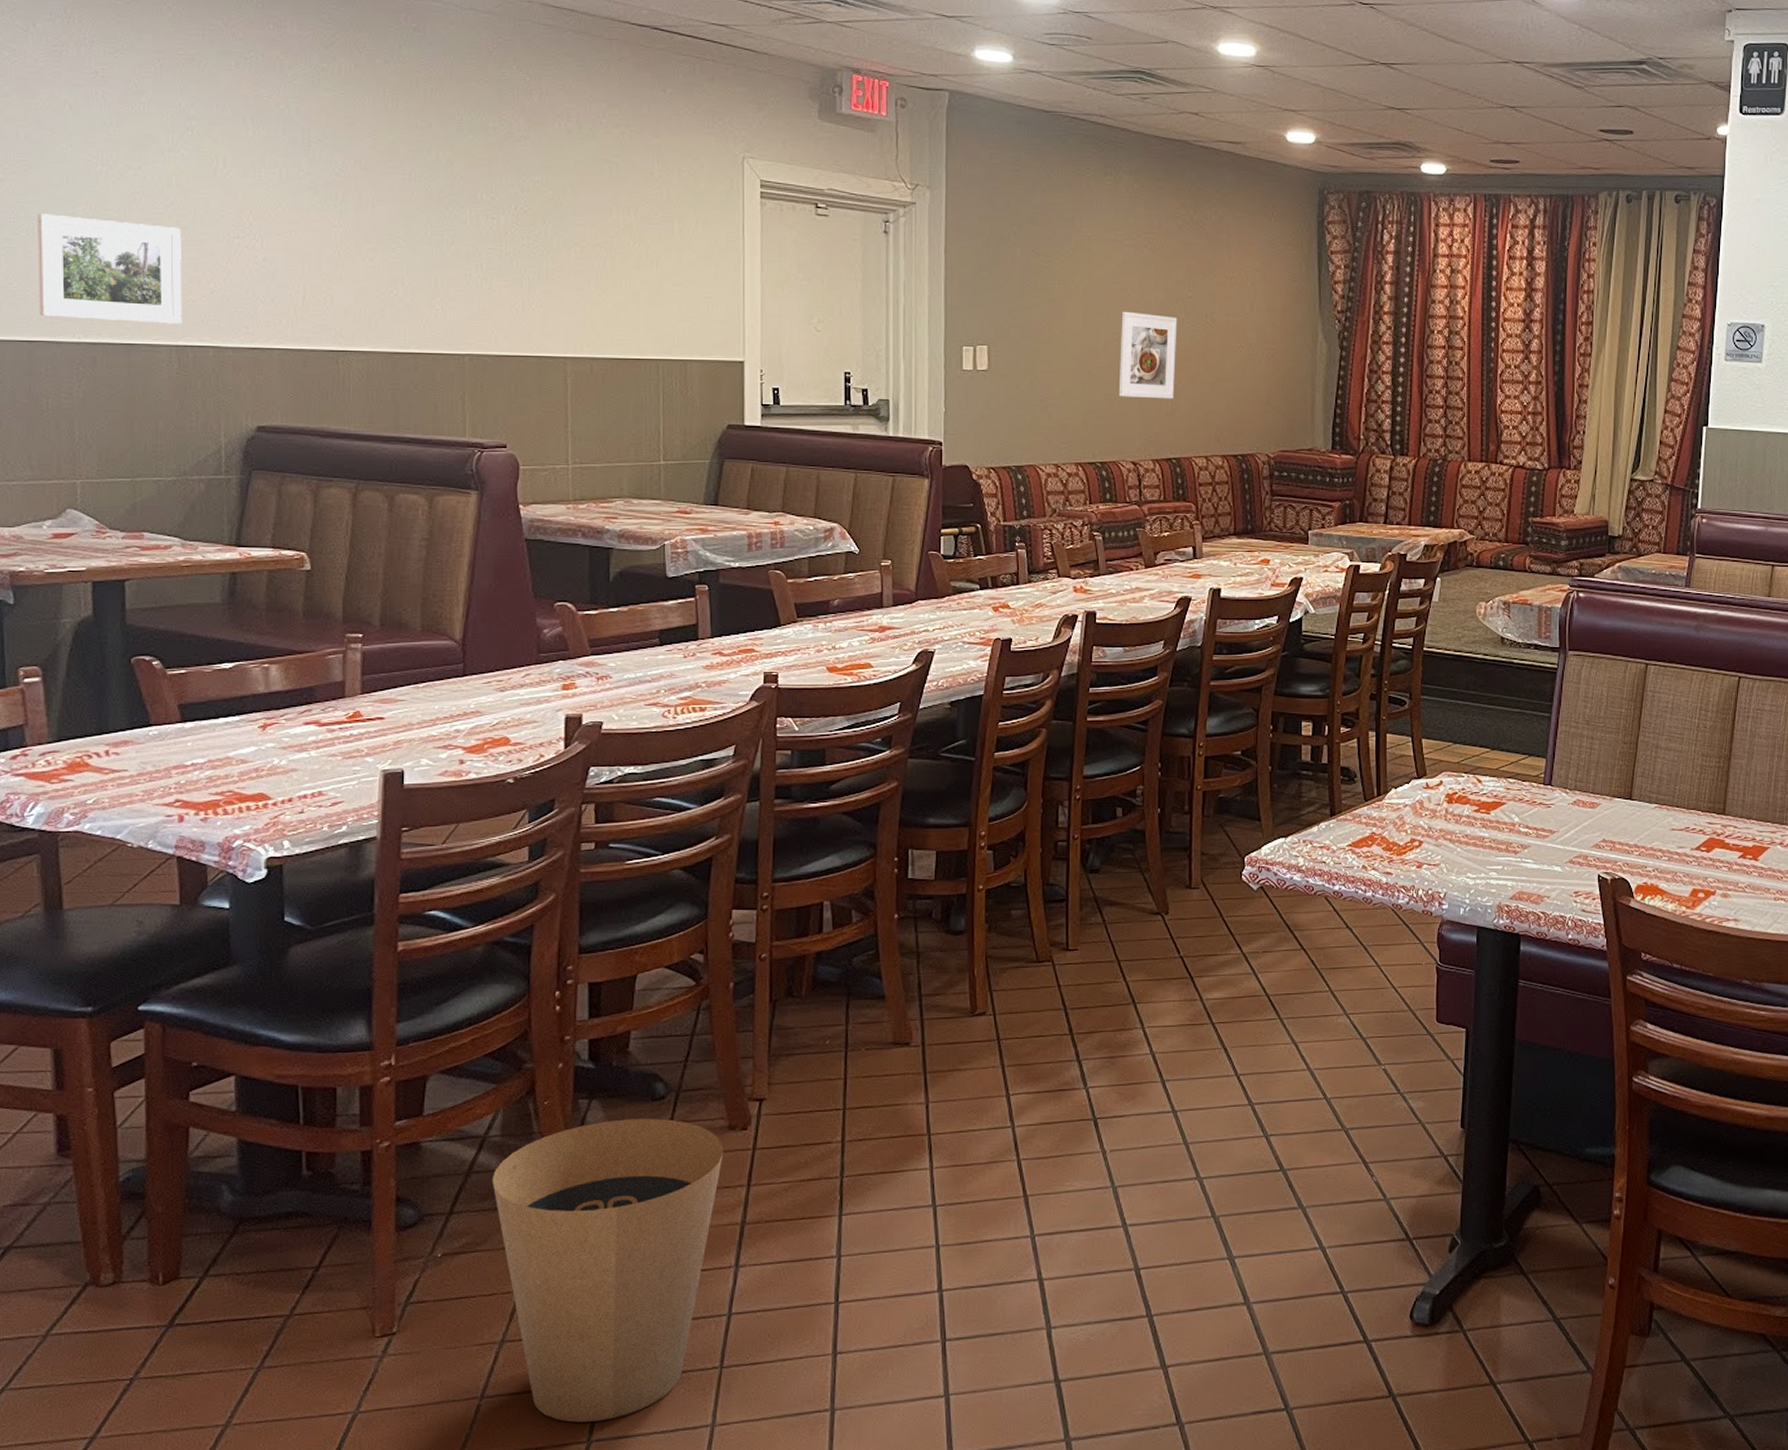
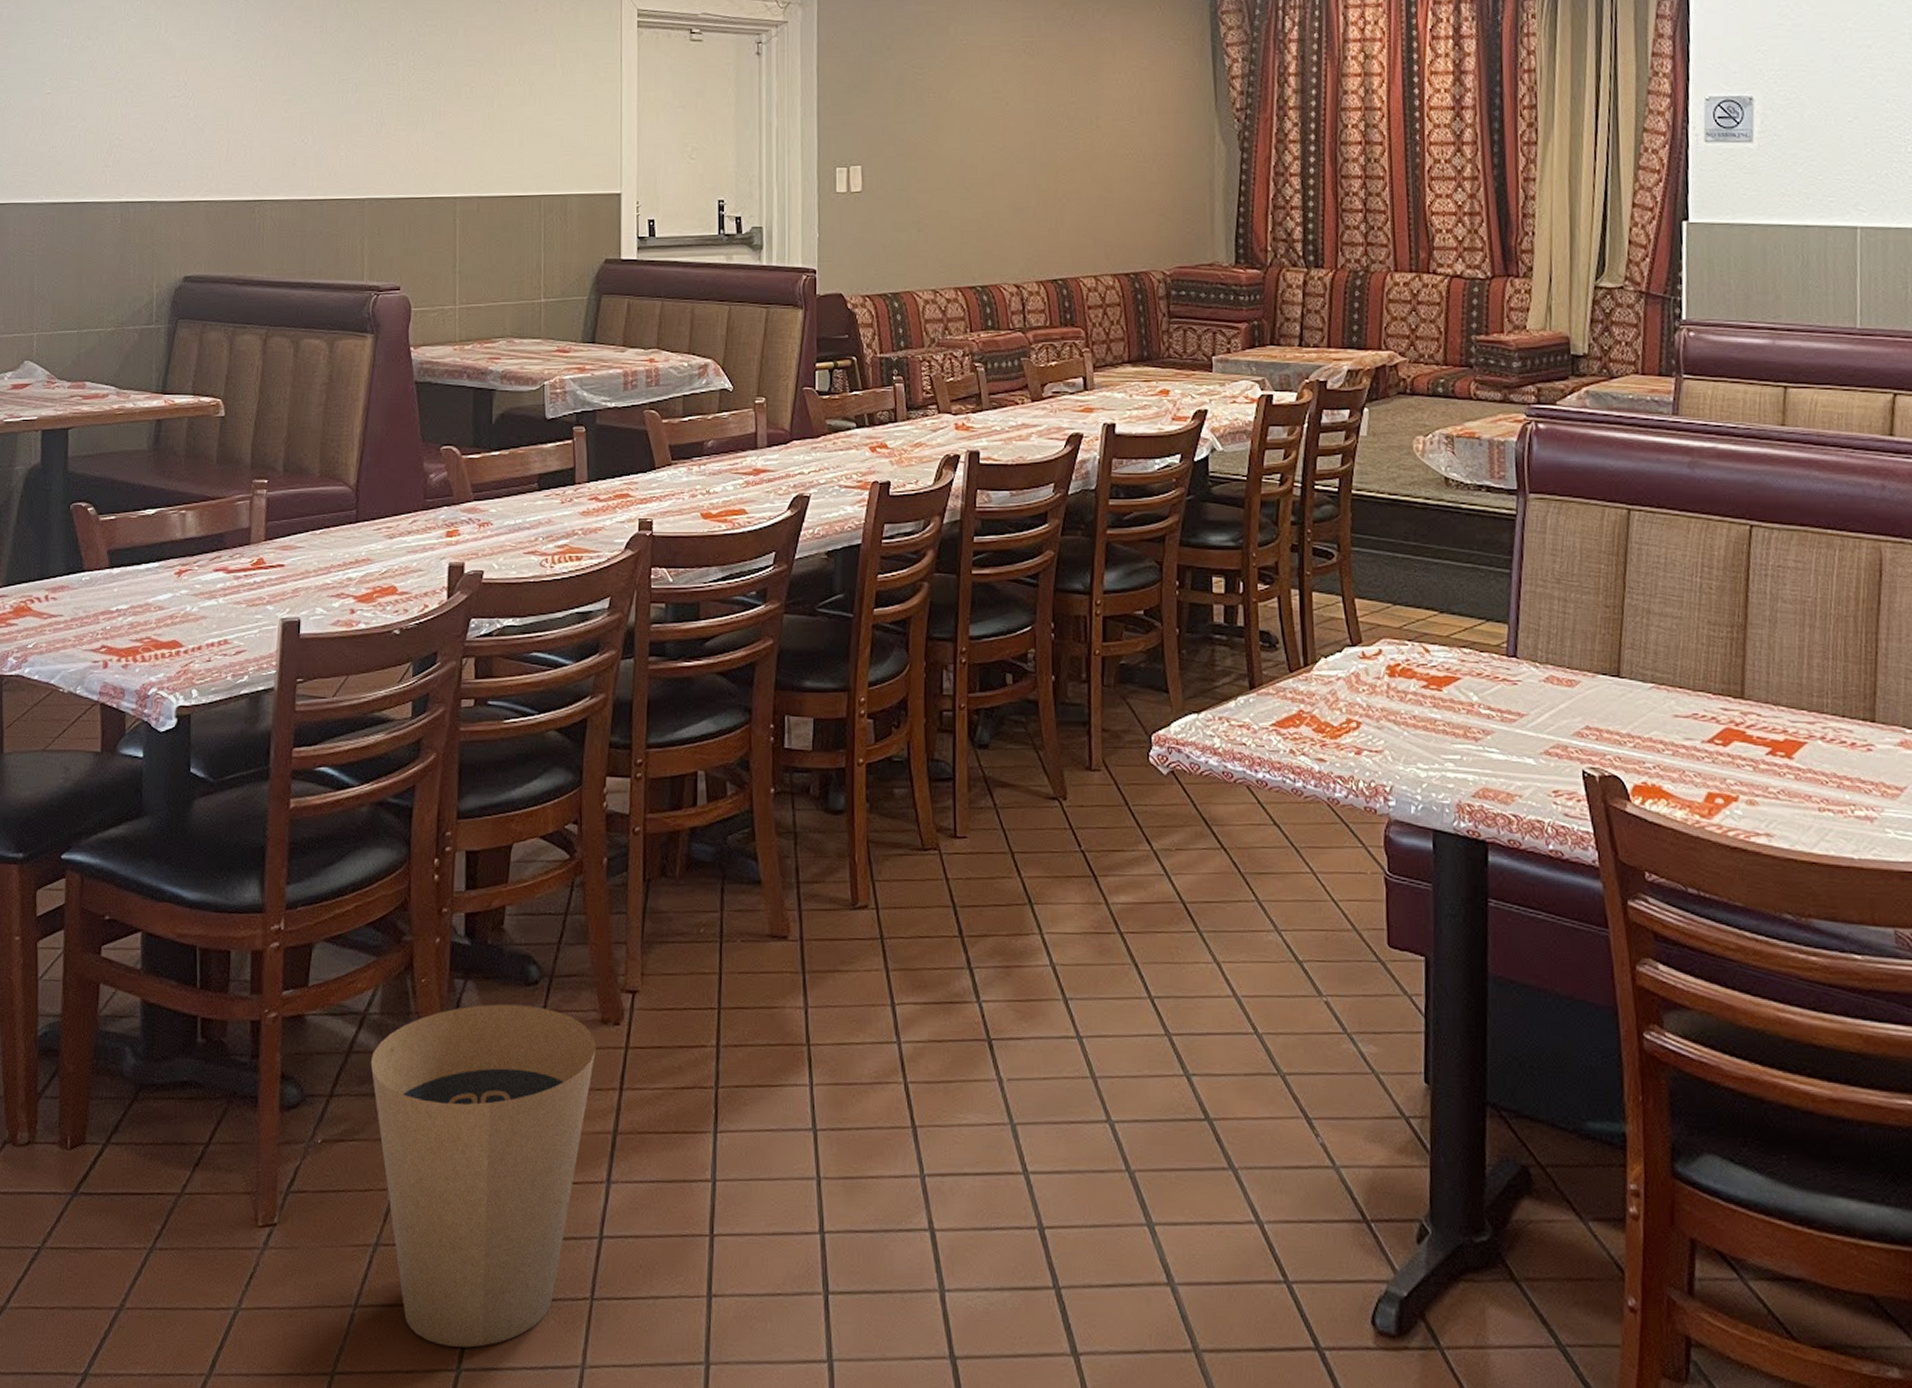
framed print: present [37,214,183,324] -> none [11,85,128,182]
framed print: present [1118,311,1177,399] -> none [998,121,1060,215]

